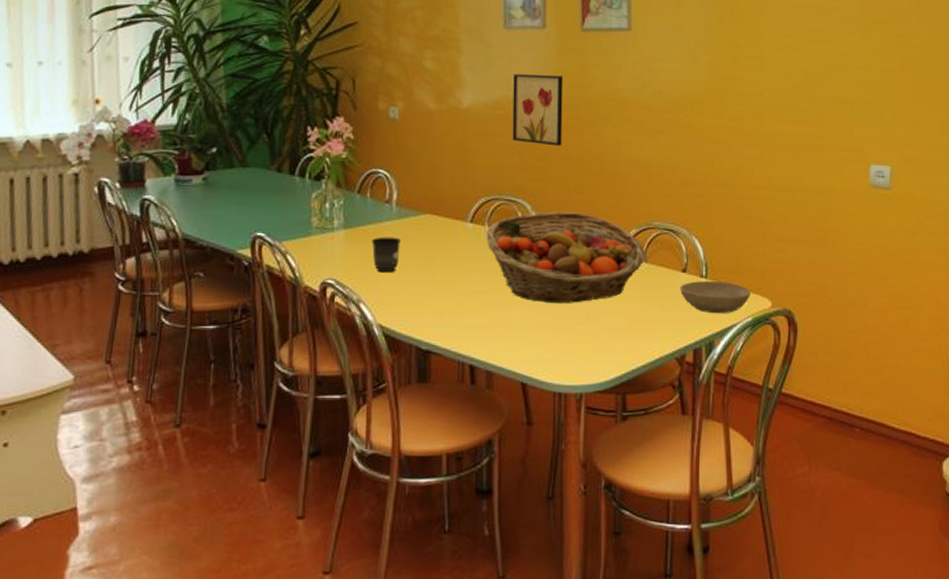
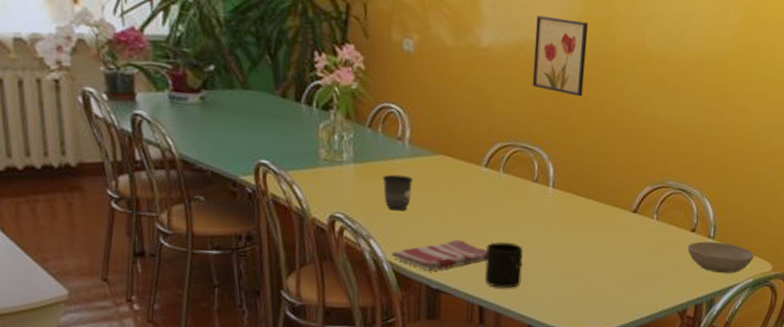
dish towel: none [381,298,477,331] -> present [391,239,488,271]
mug: none [474,297,512,345] -> present [484,242,524,289]
fruit basket: present [486,211,646,303] -> none [500,162,658,254]

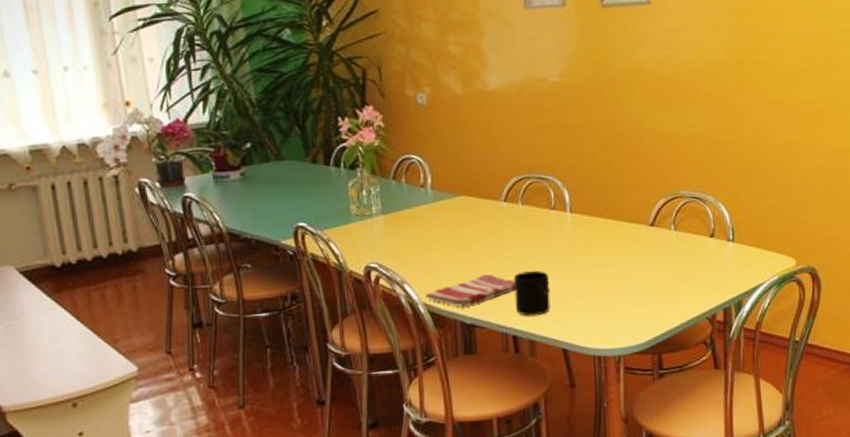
mug: present [382,174,413,211] -> none [410,219,439,254]
wall art: present [531,16,589,97] -> none [537,53,588,123]
bowl: present [687,241,754,274] -> none [708,243,776,274]

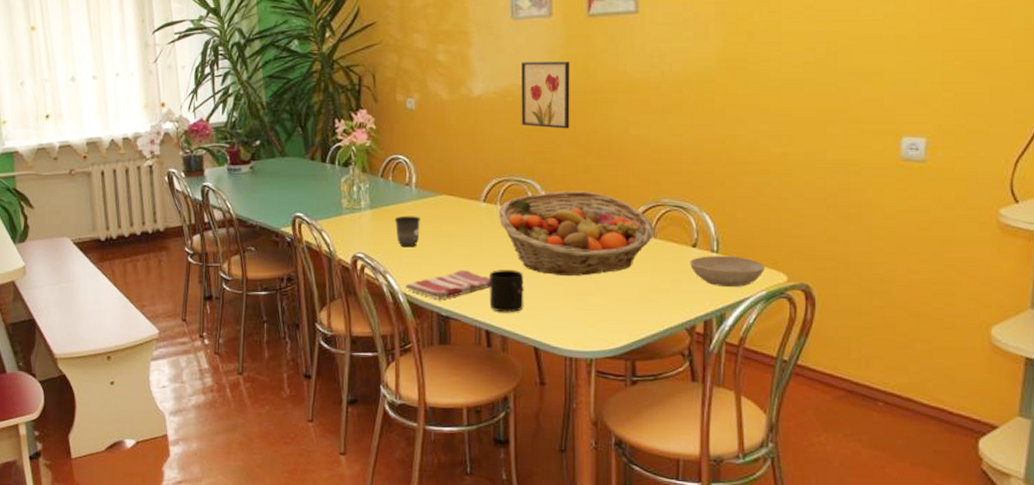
mug: none [410,219,439,254] -> present [394,216,420,248]
fruit basket: none [520,186,675,274] -> present [498,191,655,276]
wall art: none [537,53,588,123] -> present [521,62,570,129]
bowl: none [708,243,776,274] -> present [690,255,764,287]

